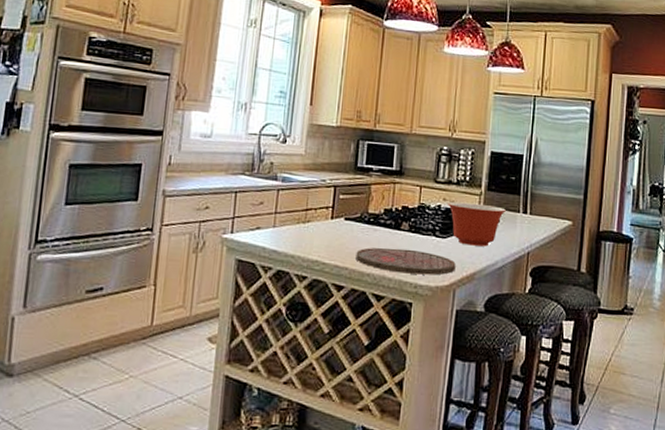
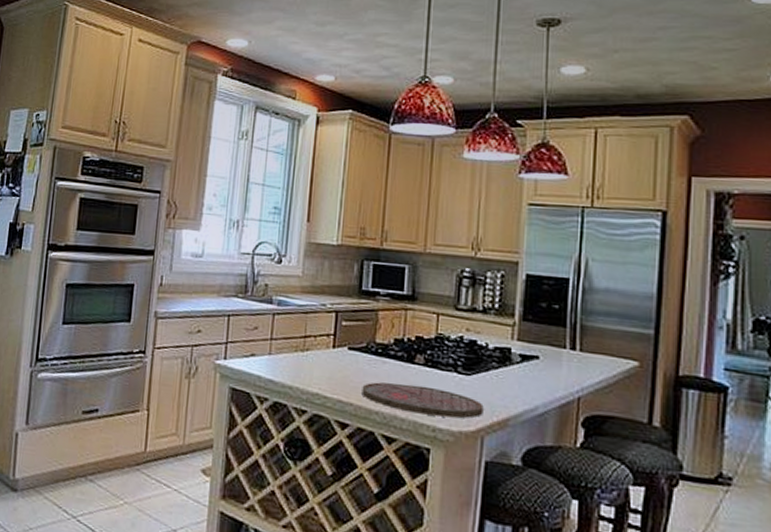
mixing bowl: present [448,201,506,247] -> none [472,333,547,388]

